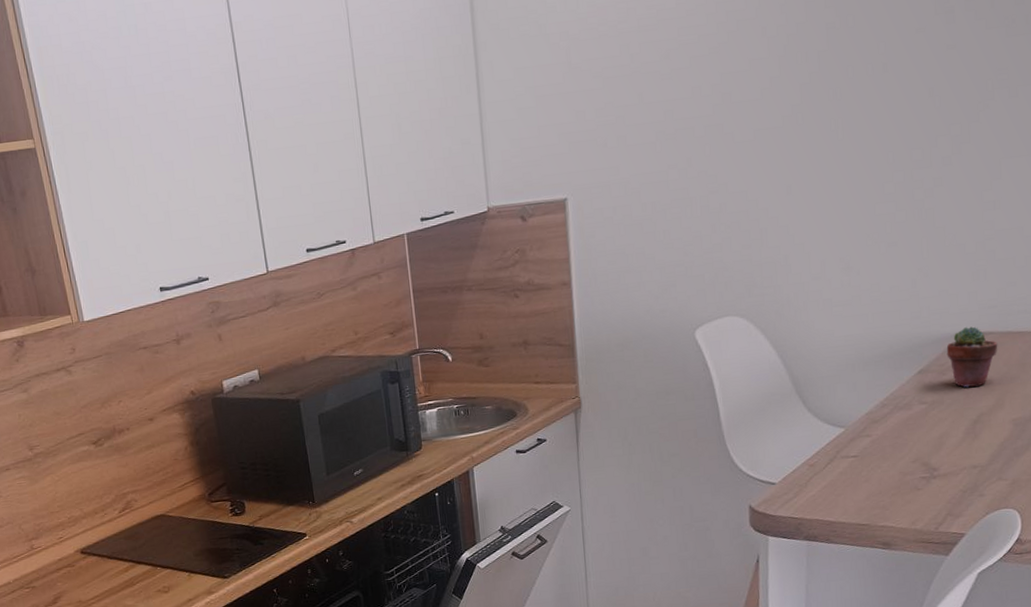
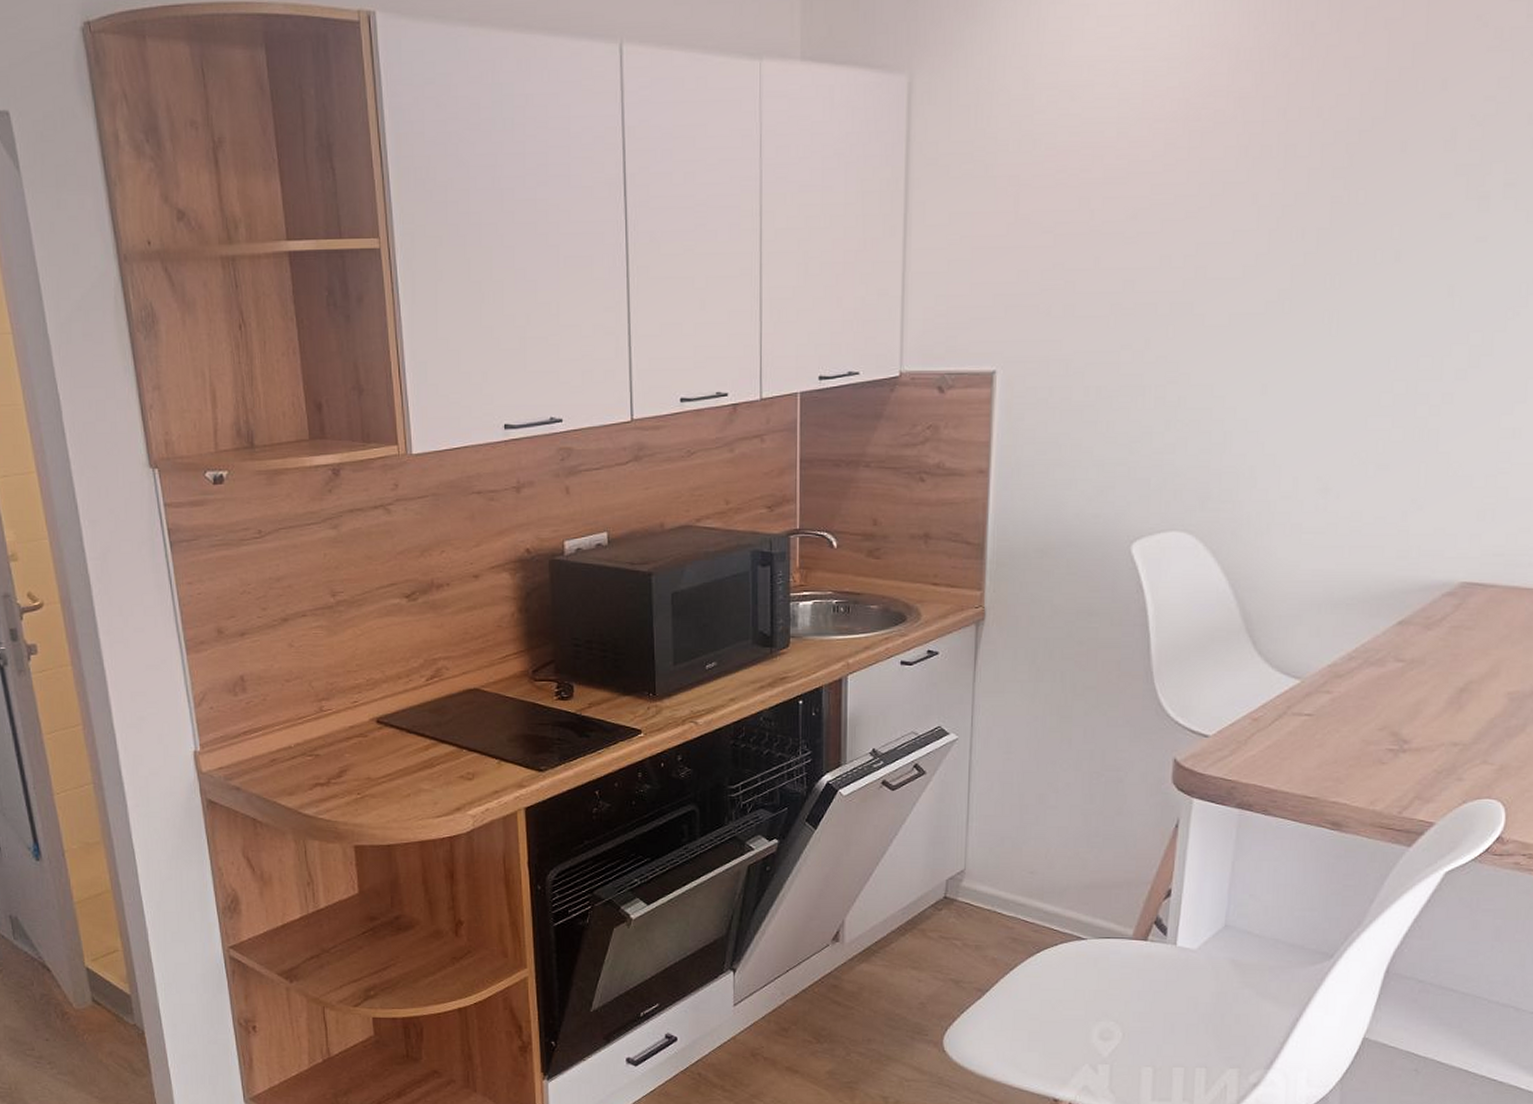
potted succulent: present [946,326,998,388] -> none [1435,575,1500,648]

